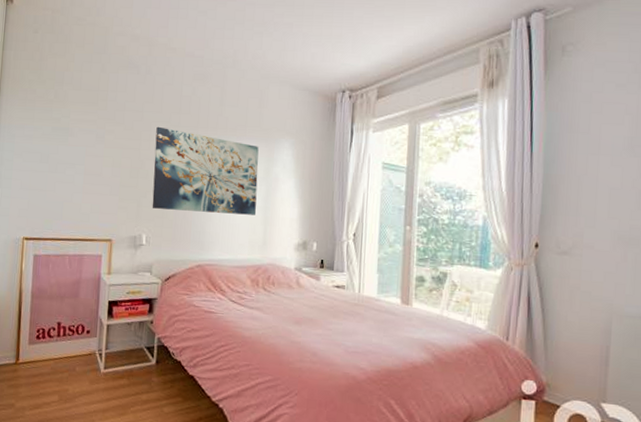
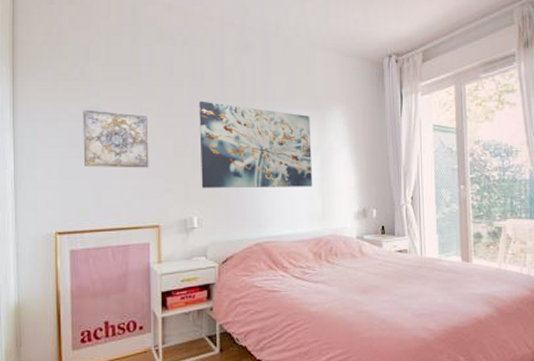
wall art: none [52,129,109,186] -> present [83,110,149,168]

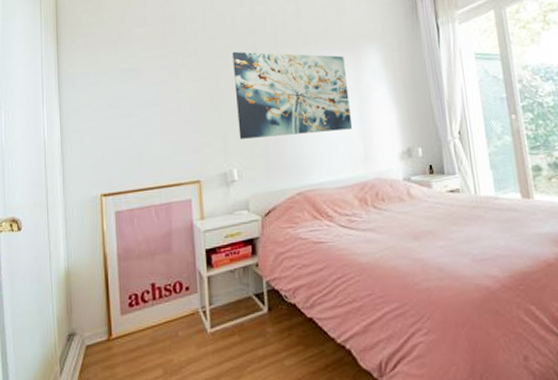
wall art: present [83,110,149,168] -> none [122,70,187,127]

